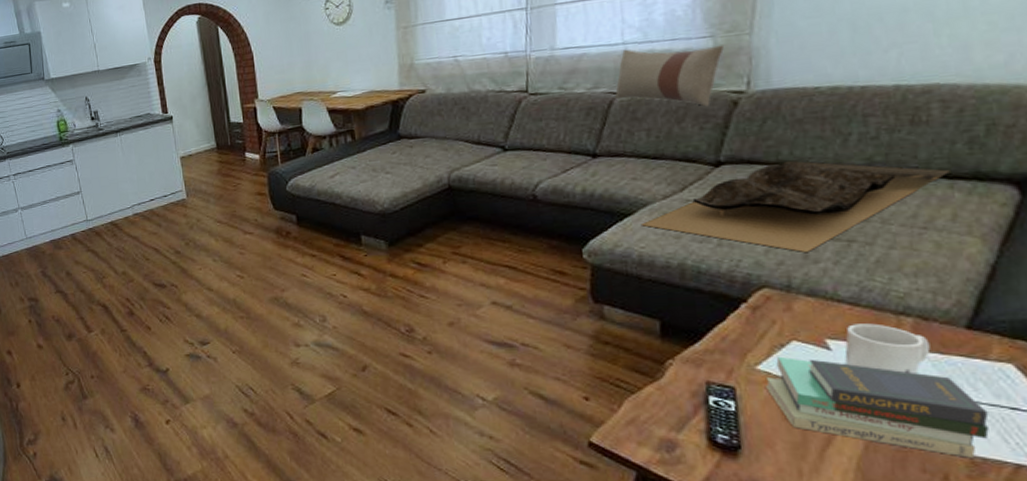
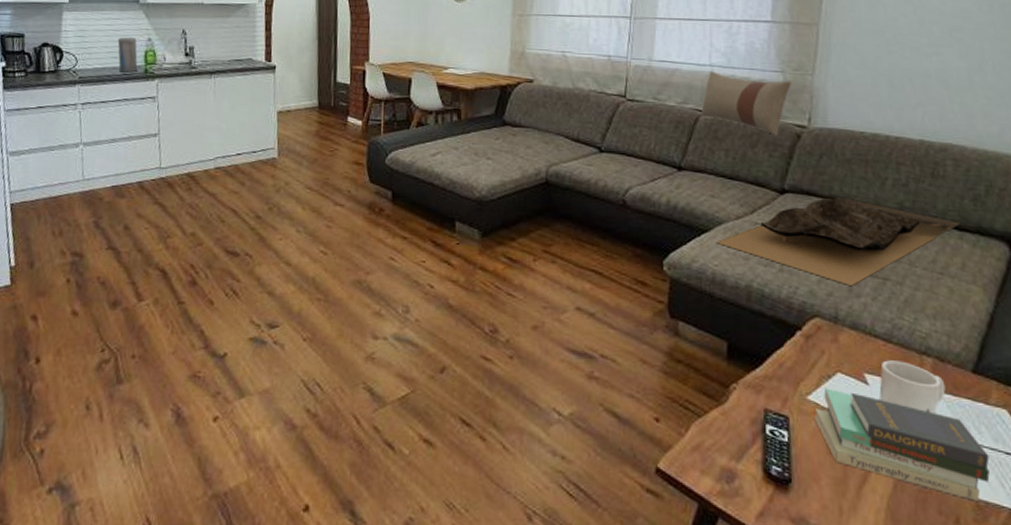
canister: none [32,110,54,143] -> present [117,37,138,73]

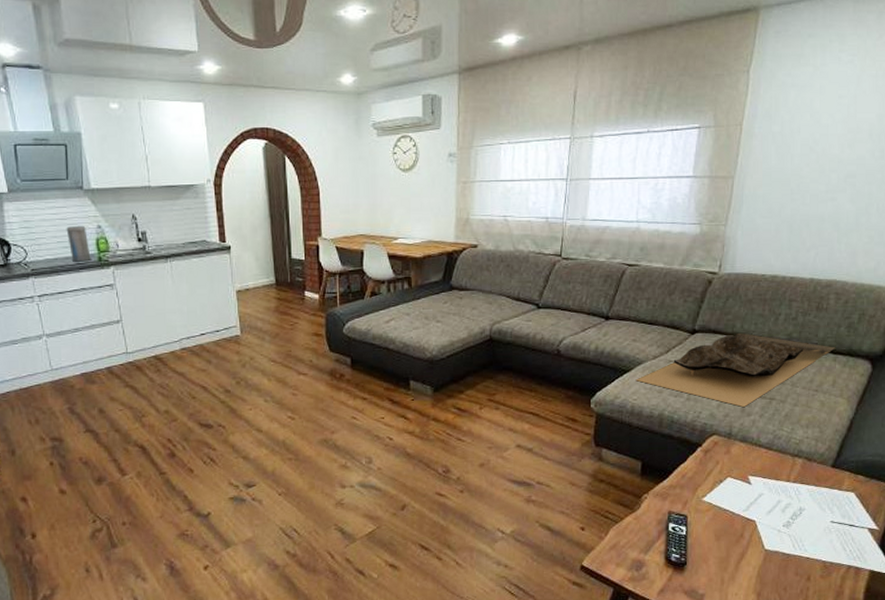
pillow: present [700,71,791,136] -> none [626,227,706,283]
books: present [814,387,990,501] -> none [708,490,837,563]
mug: present [879,360,946,415] -> none [759,463,810,502]

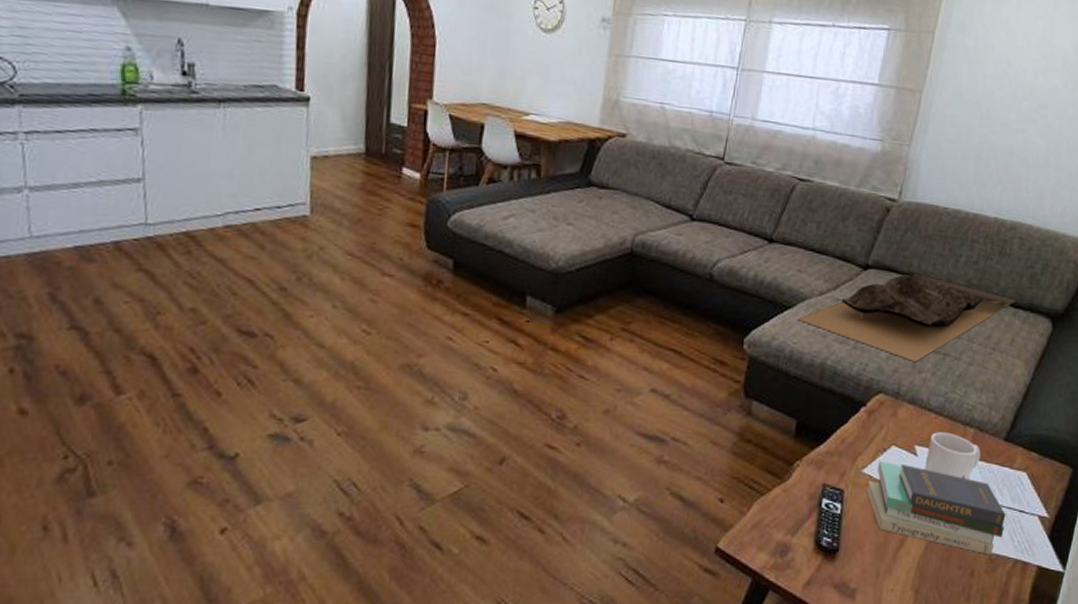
canister: present [66,225,91,262] -> none [79,42,111,94]
books: none [708,490,837,563] -> present [867,460,1006,555]
mug: none [759,463,810,502] -> present [925,432,981,480]

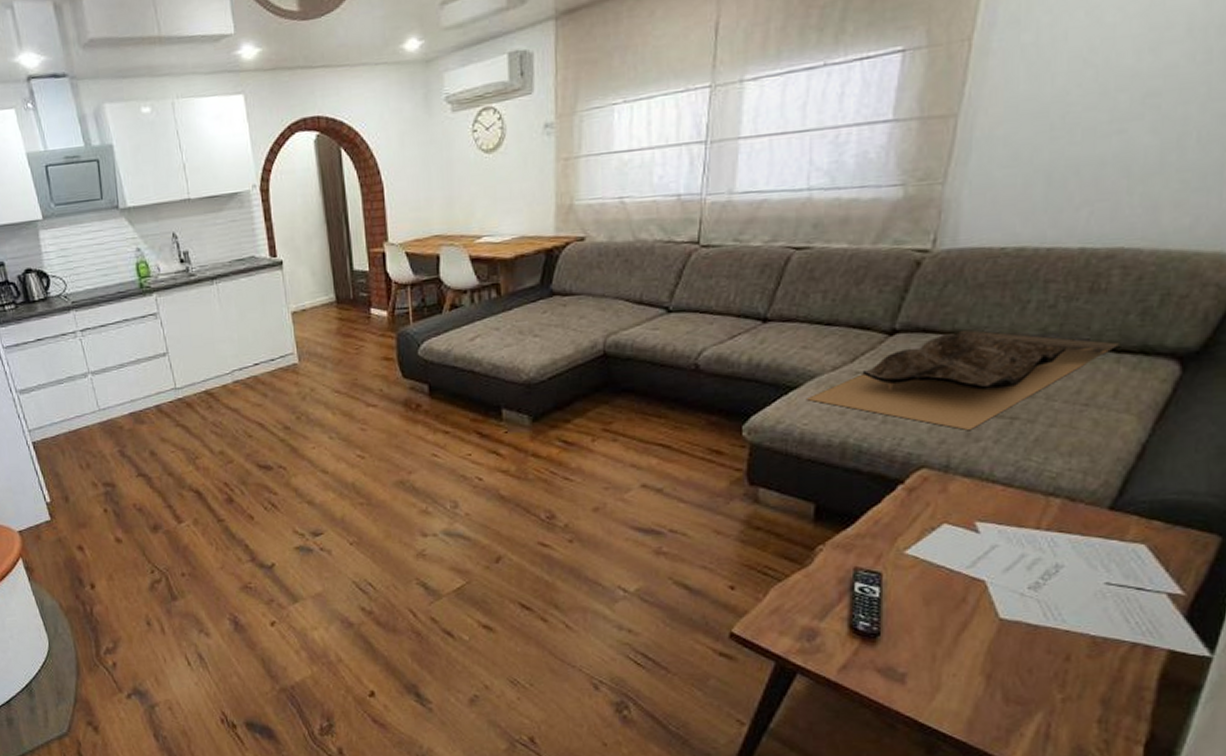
books: present [867,460,1006,555] -> none [912,540,1116,638]
mug: present [925,432,981,480] -> none [991,505,1073,557]

